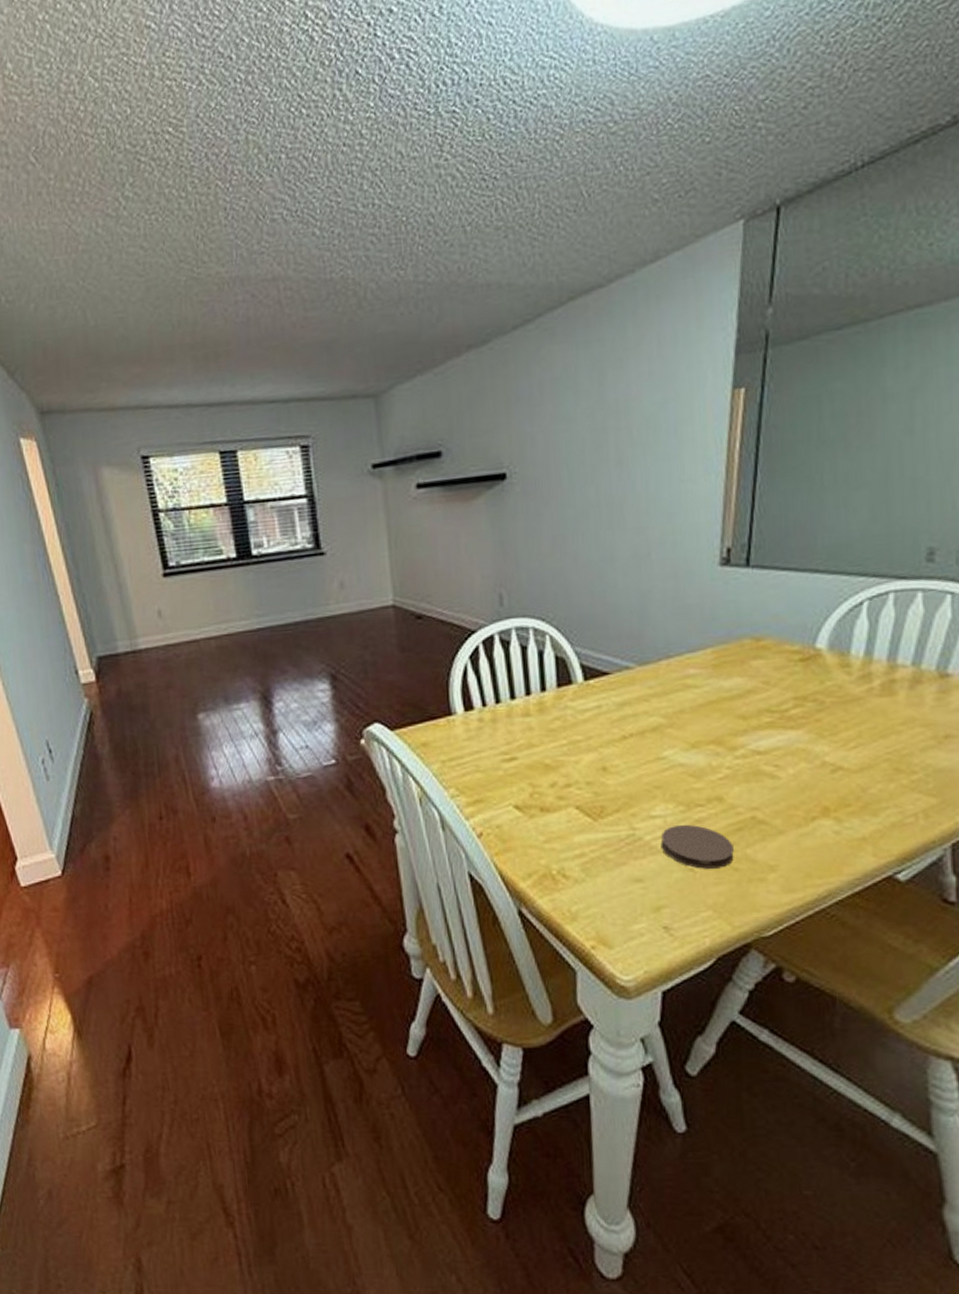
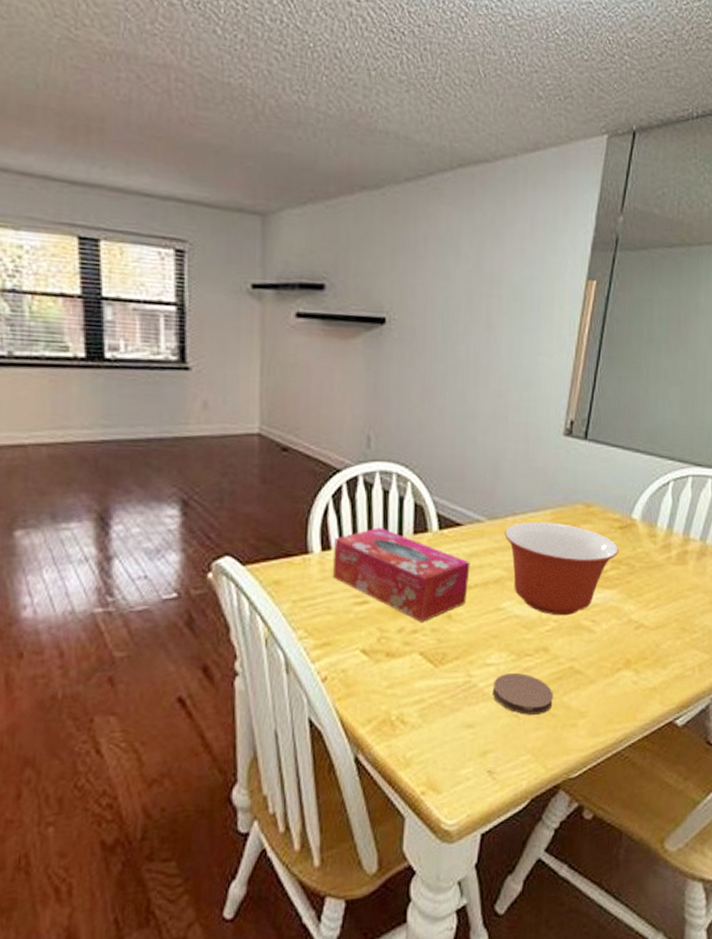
tissue box: none [476,683,623,776] -> present [333,527,470,622]
mixing bowl: none [658,661,802,763] -> present [504,522,619,616]

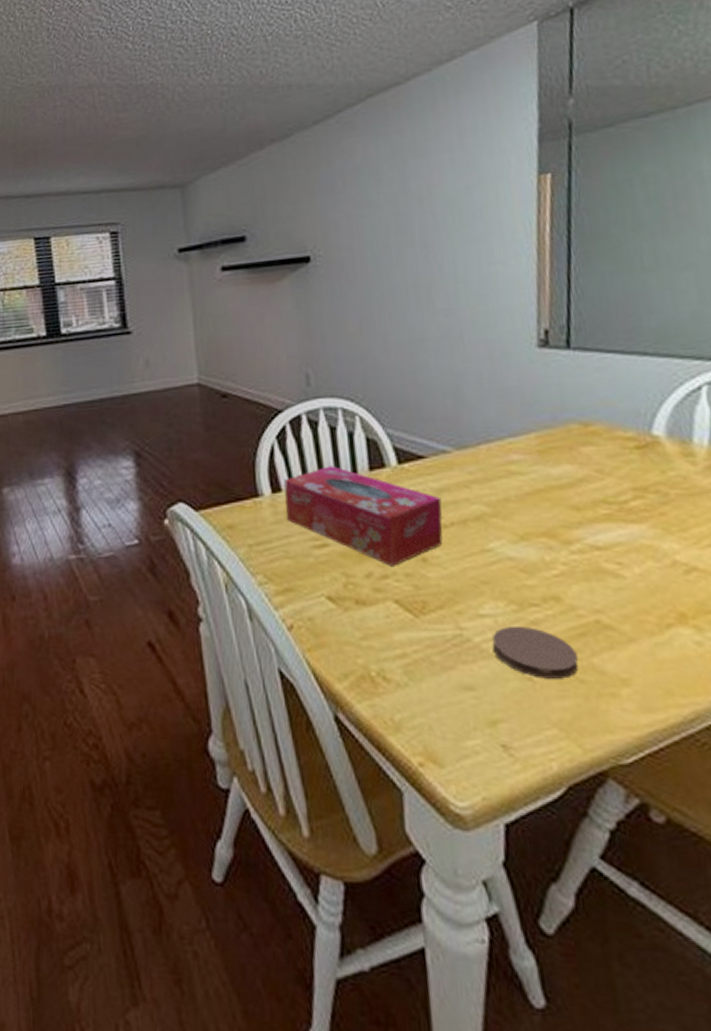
mixing bowl: present [504,522,619,616] -> none [478,447,641,558]

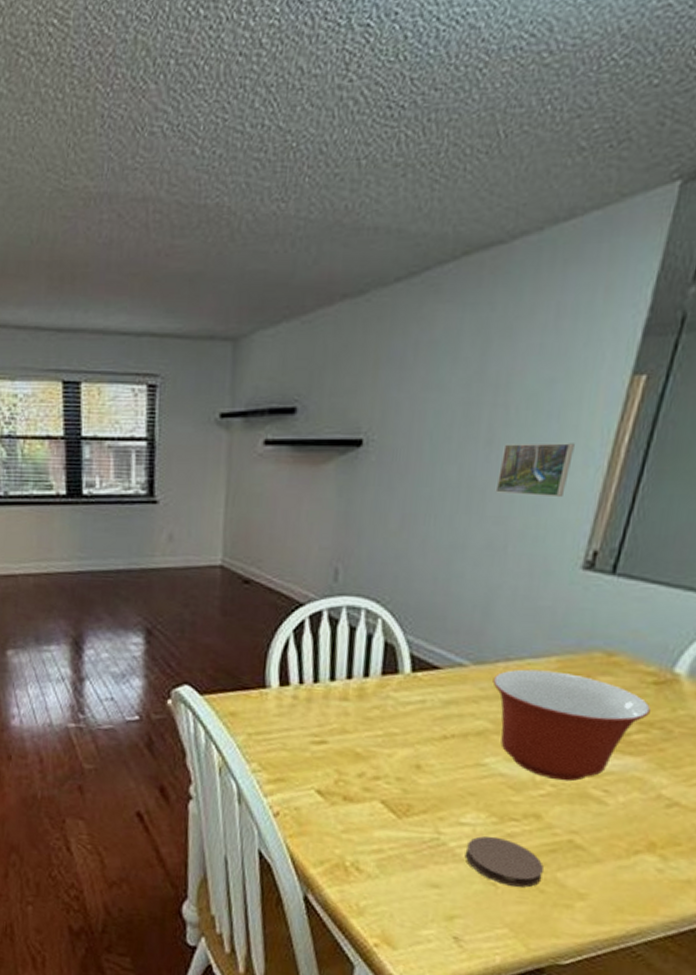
tissue box: present [284,466,443,566] -> none [290,665,448,769]
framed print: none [438,237,504,289] -> present [495,443,575,498]
mixing bowl: none [478,447,641,558] -> present [492,669,651,782]

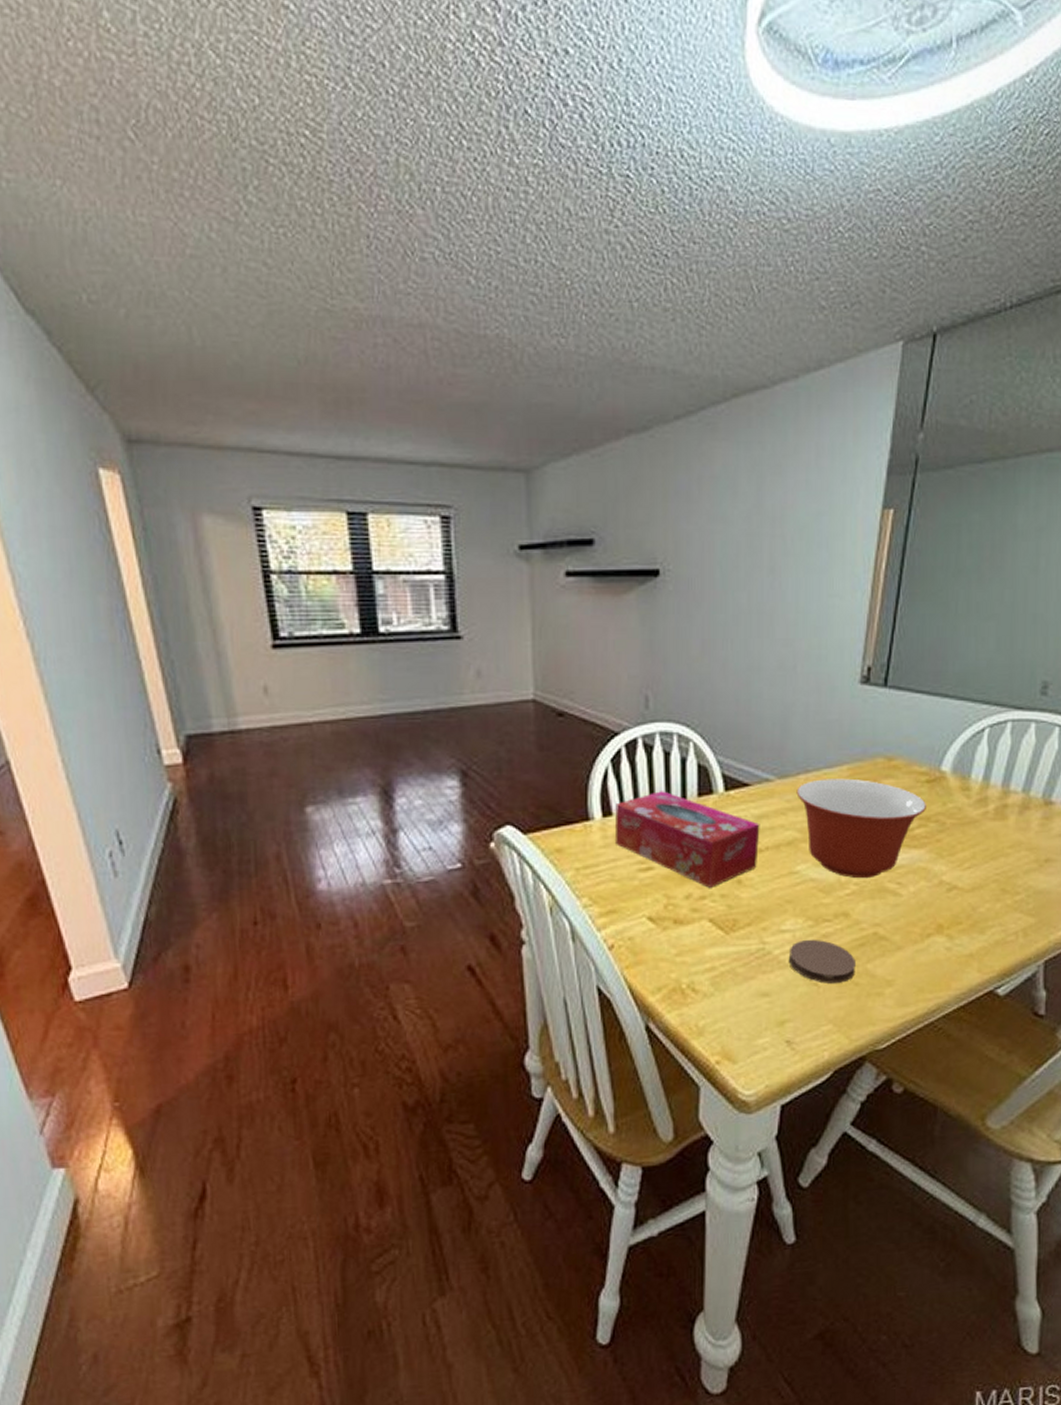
tissue box: none [290,665,448,769] -> present [615,791,760,888]
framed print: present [495,443,575,498] -> none [781,570,843,620]

